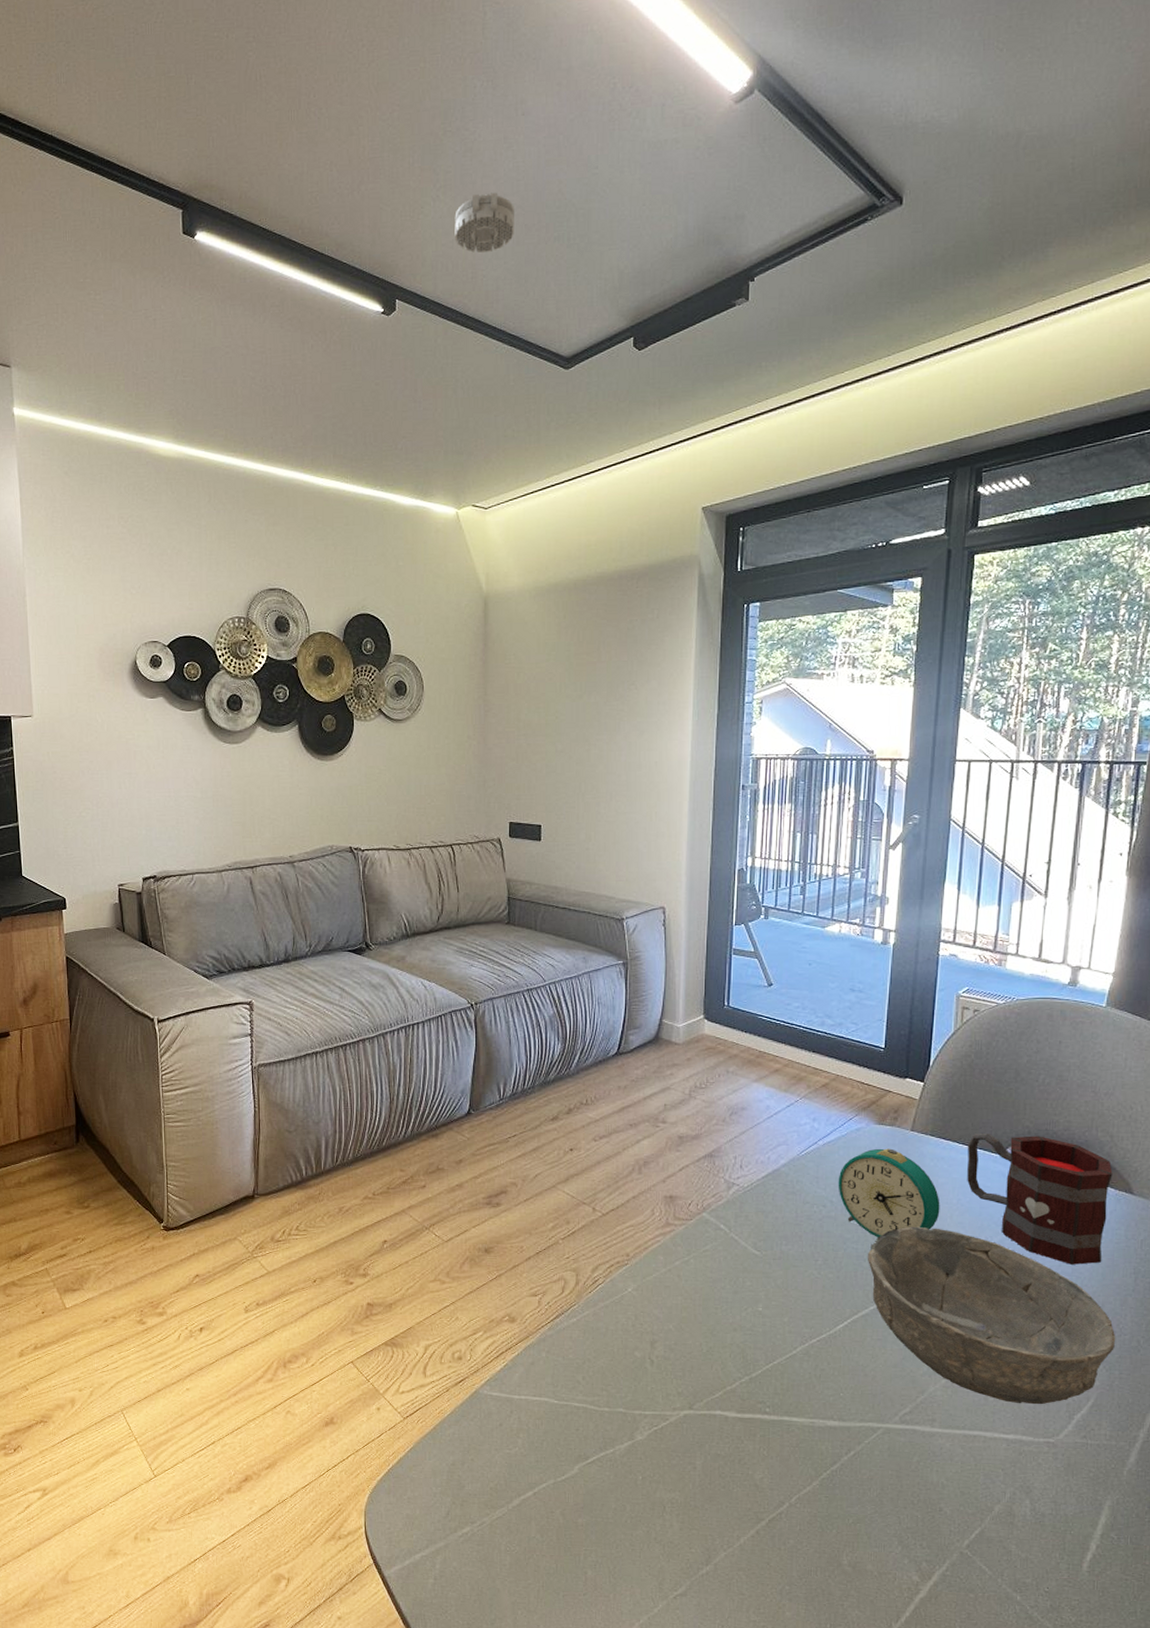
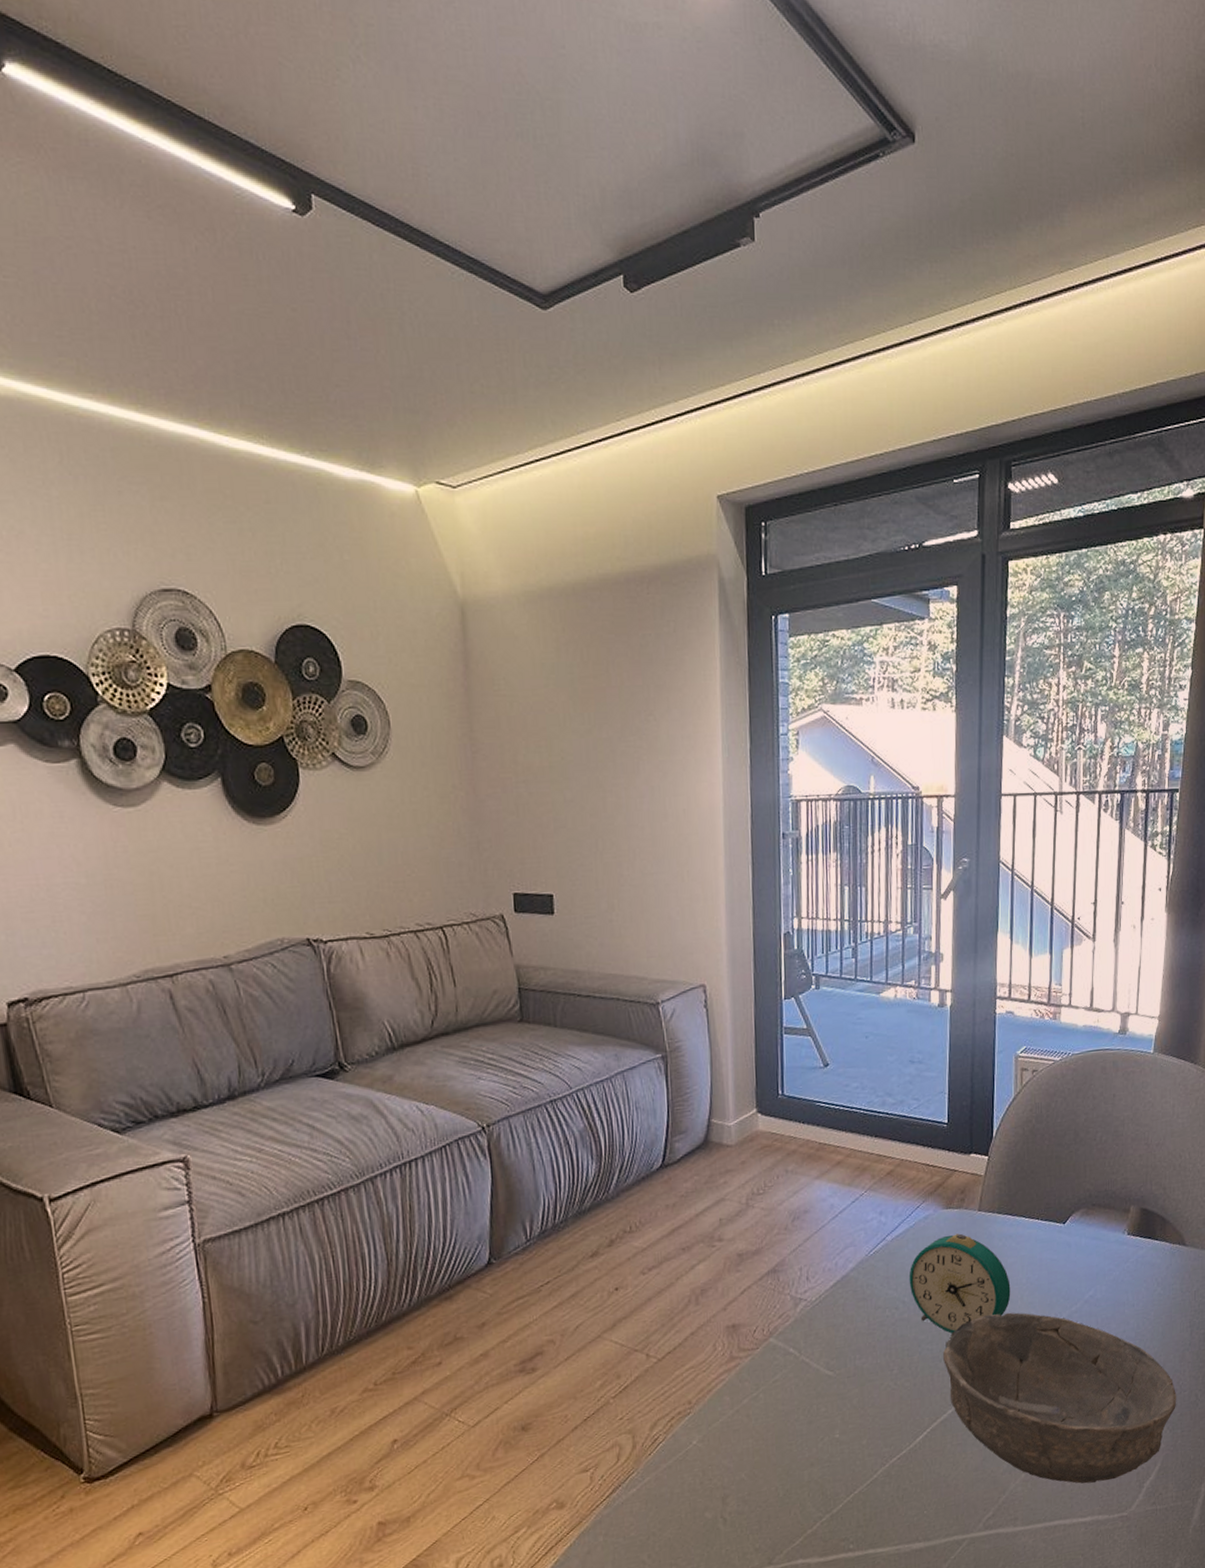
smoke detector: present [454,192,515,254] -> none [383,61,464,144]
mug: present [967,1134,1113,1265] -> none [1033,1197,1167,1329]

